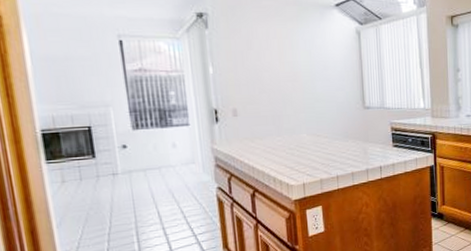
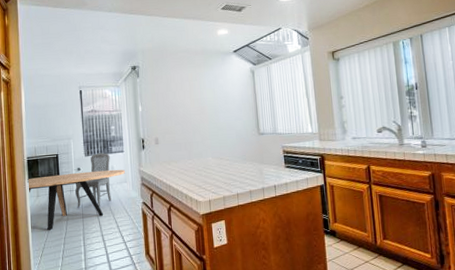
dining table: none [46,147,192,225] -> present [29,169,125,230]
dining chair: none [120,126,175,196] -> present [75,153,112,208]

